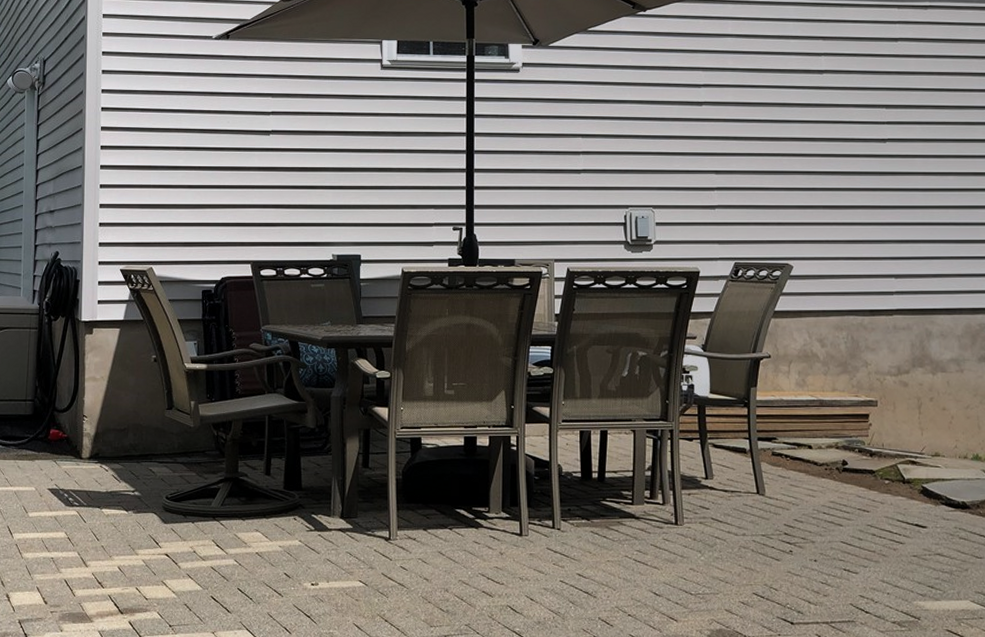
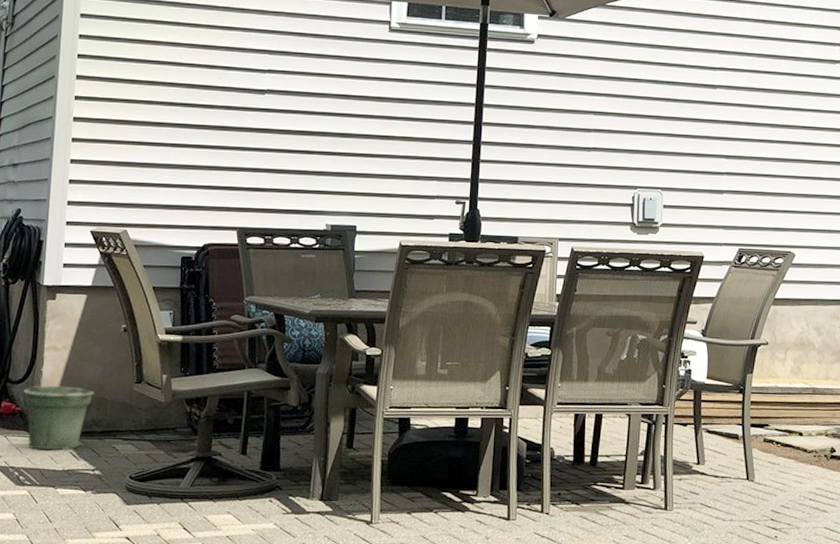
flower pot: none [69,413,131,474] -> present [24,385,94,451]

